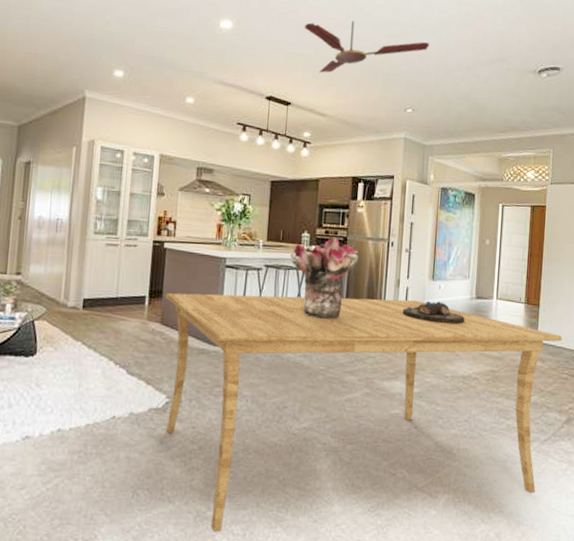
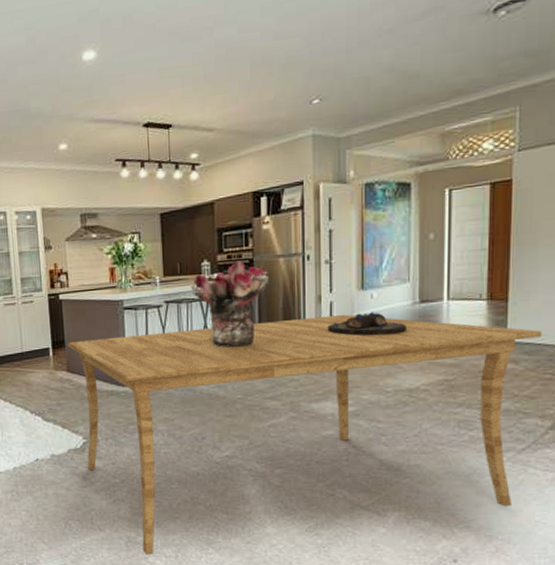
ceiling fan: present [304,20,430,74] -> none [176,11,336,84]

